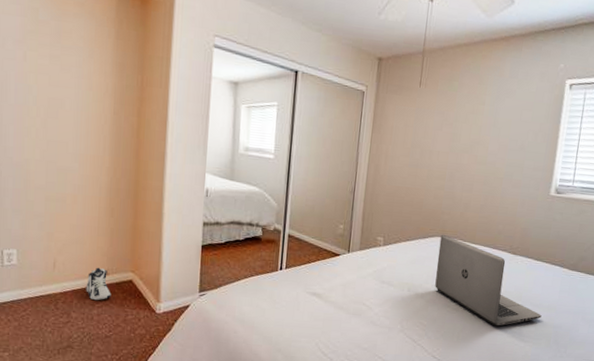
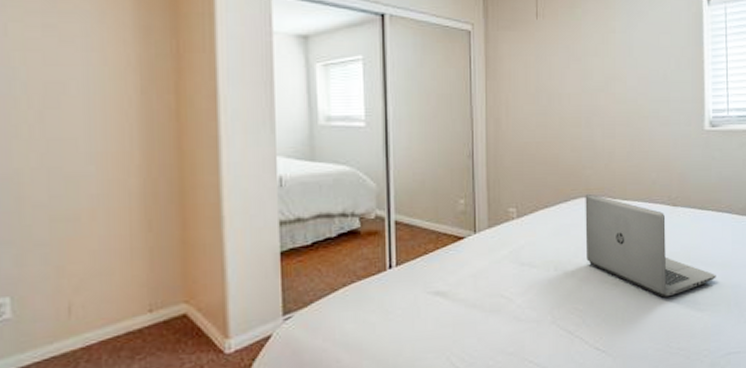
sneaker: present [86,267,111,301] -> none [119,303,158,351]

